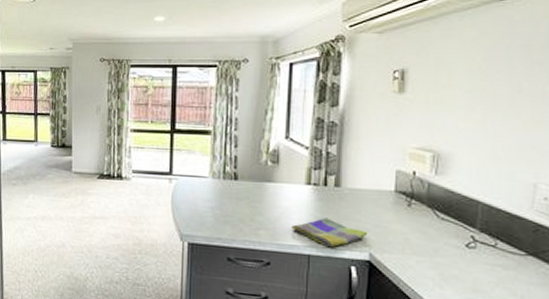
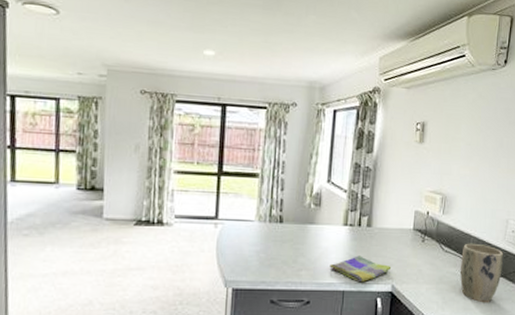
plant pot: none [465,210,532,287] -> present [460,243,504,303]

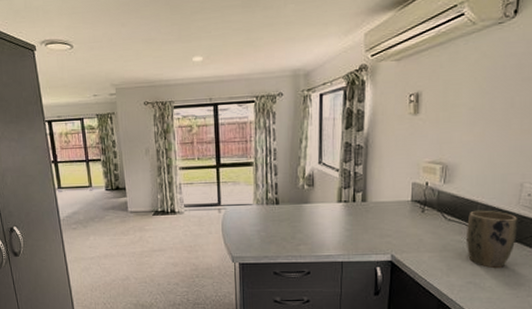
dish towel: present [329,255,392,283] -> none [327,229,390,254]

